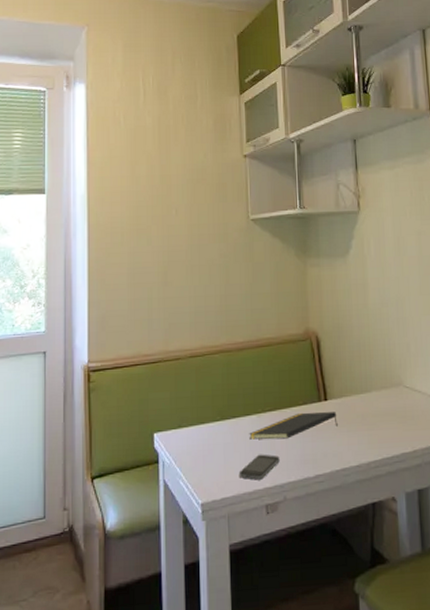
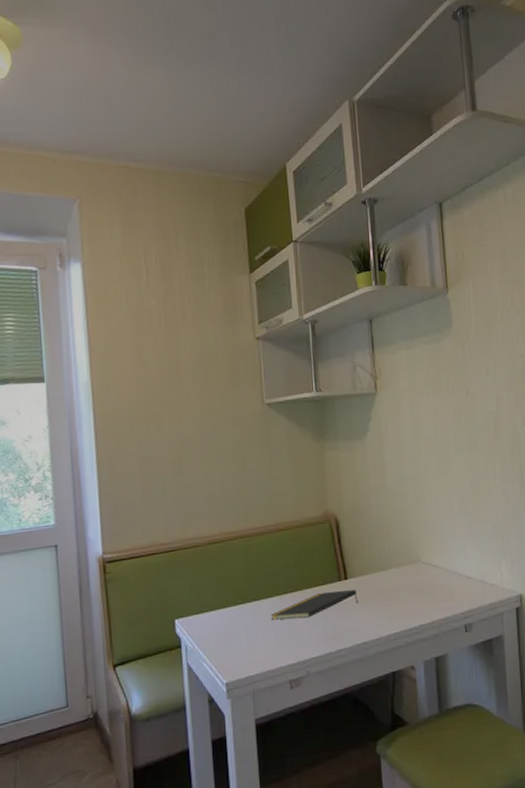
smartphone: present [238,454,280,480] -> none [262,633,302,658]

